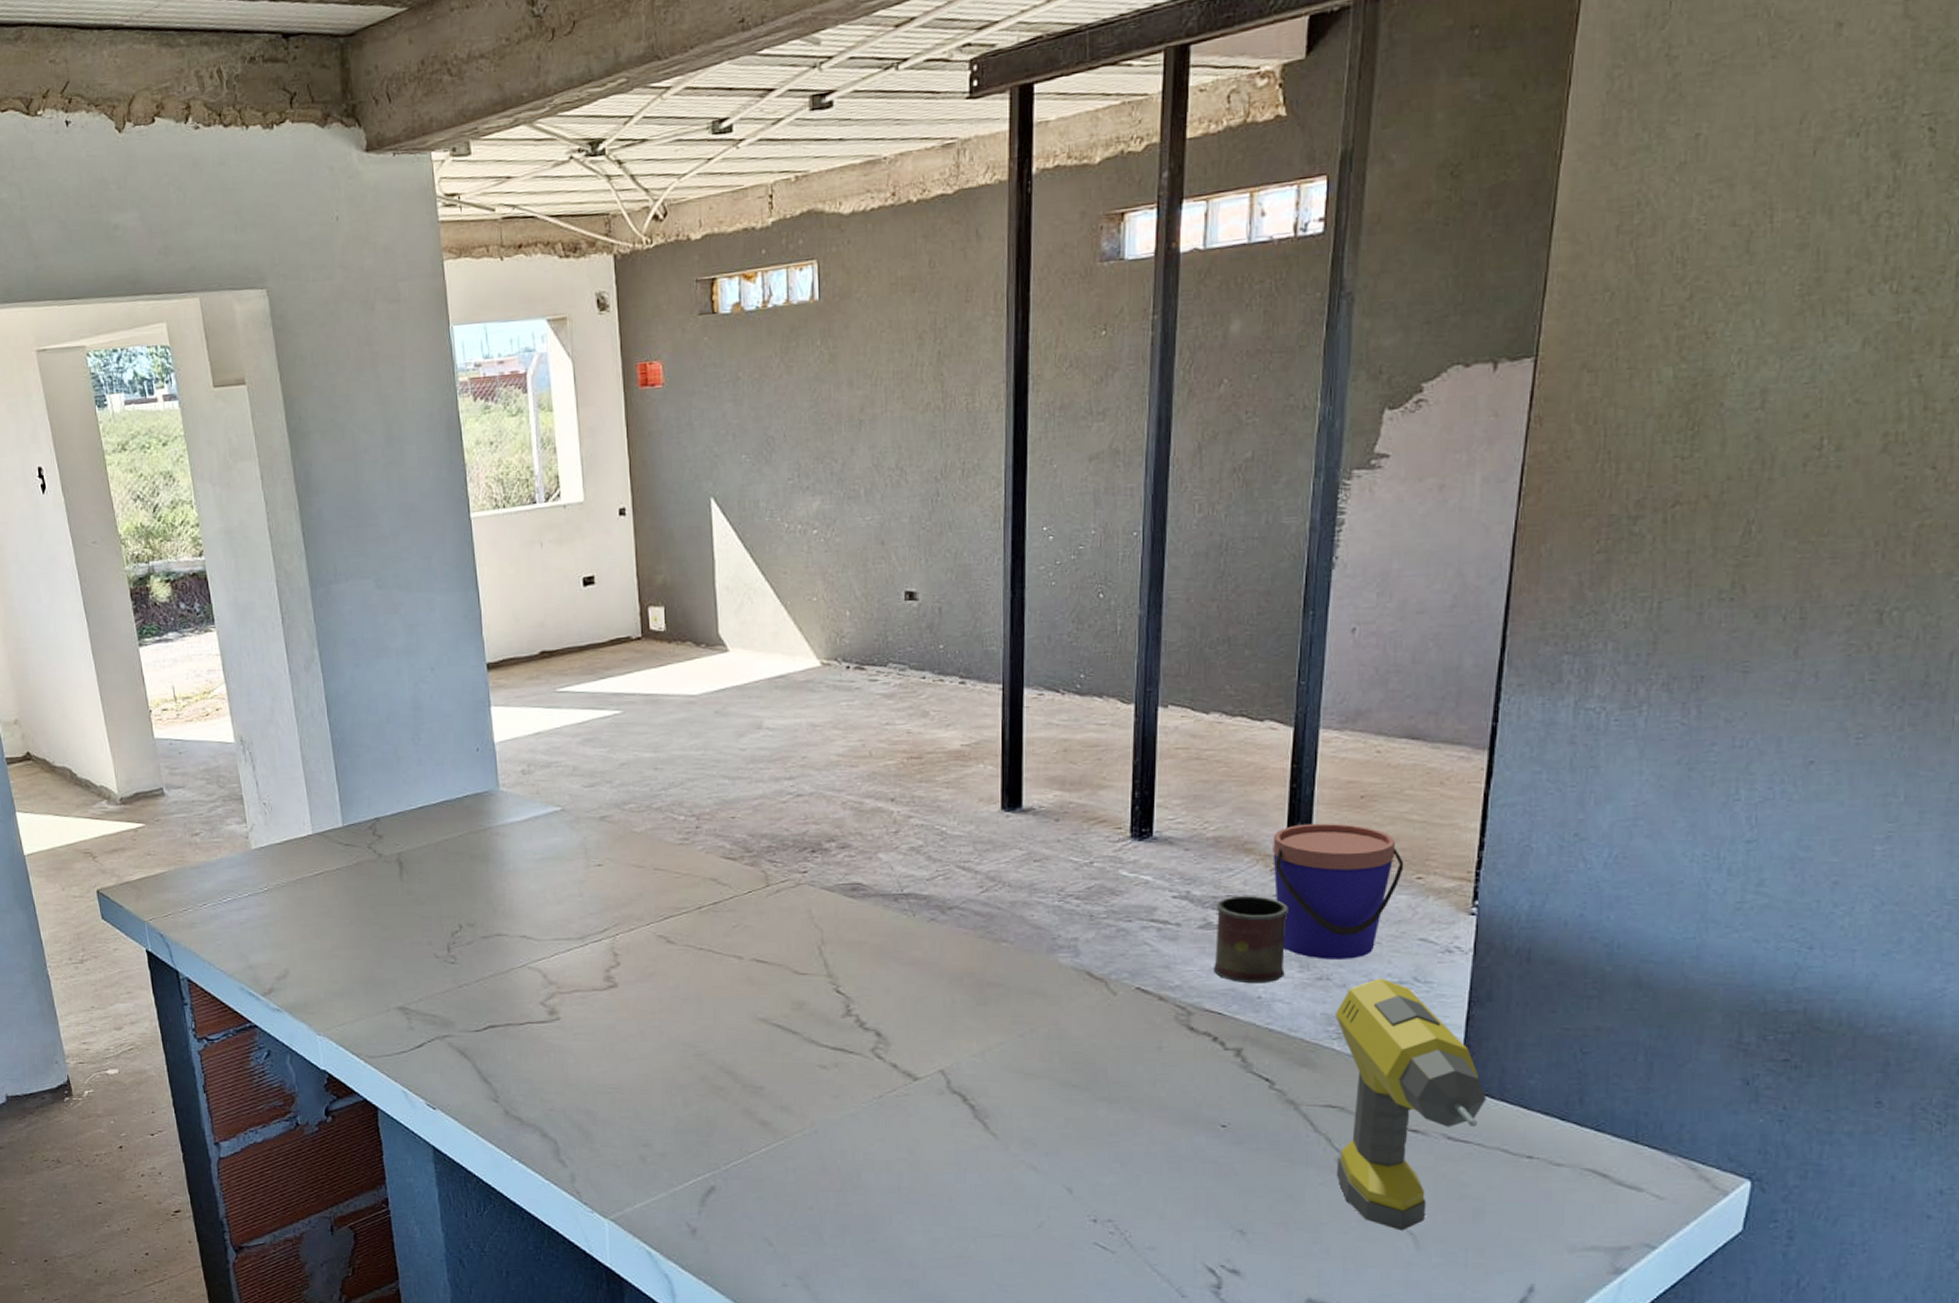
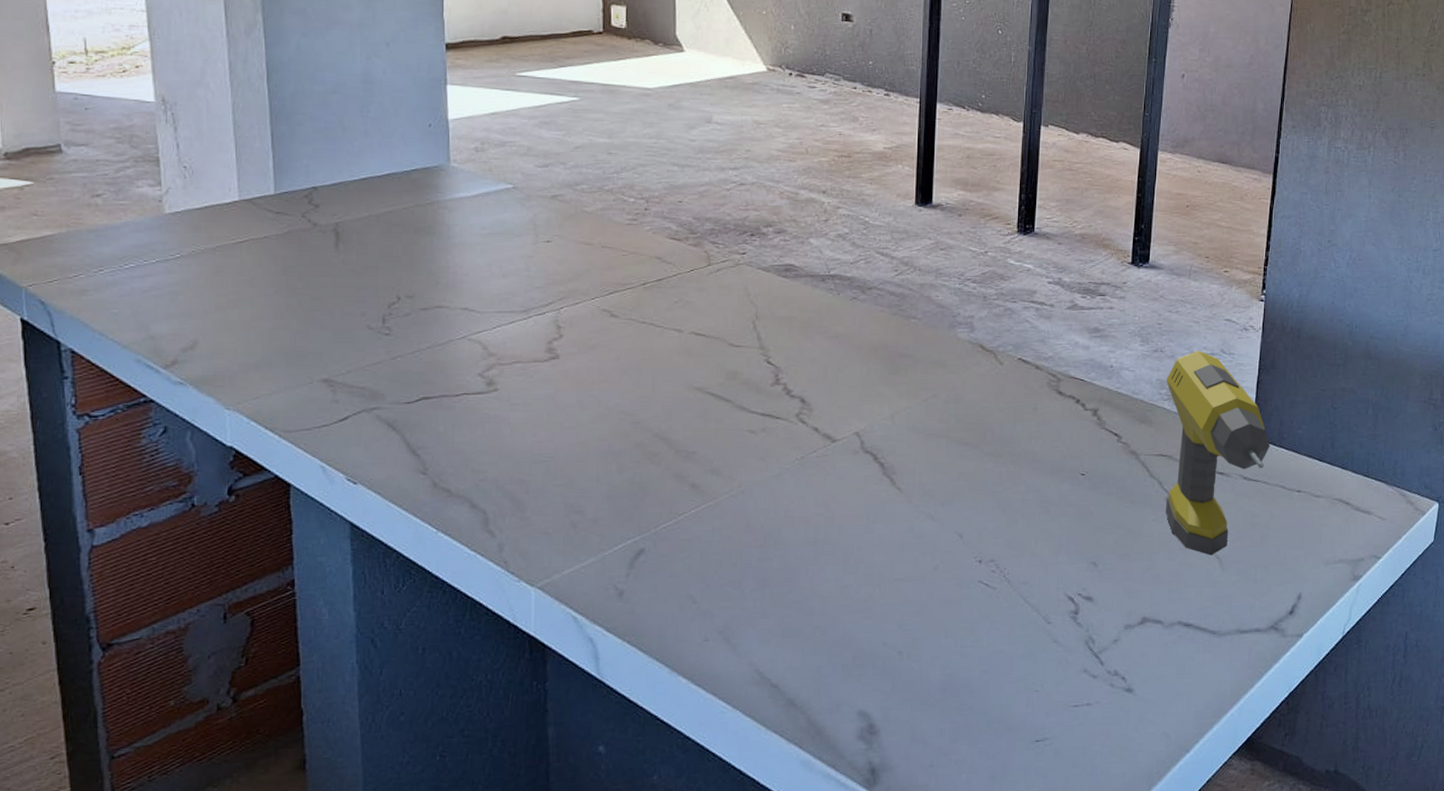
paint can: present [1214,896,1288,984] -> none [1078,283,1134,355]
bucket: present [1273,823,1404,960] -> none [1123,226,1216,335]

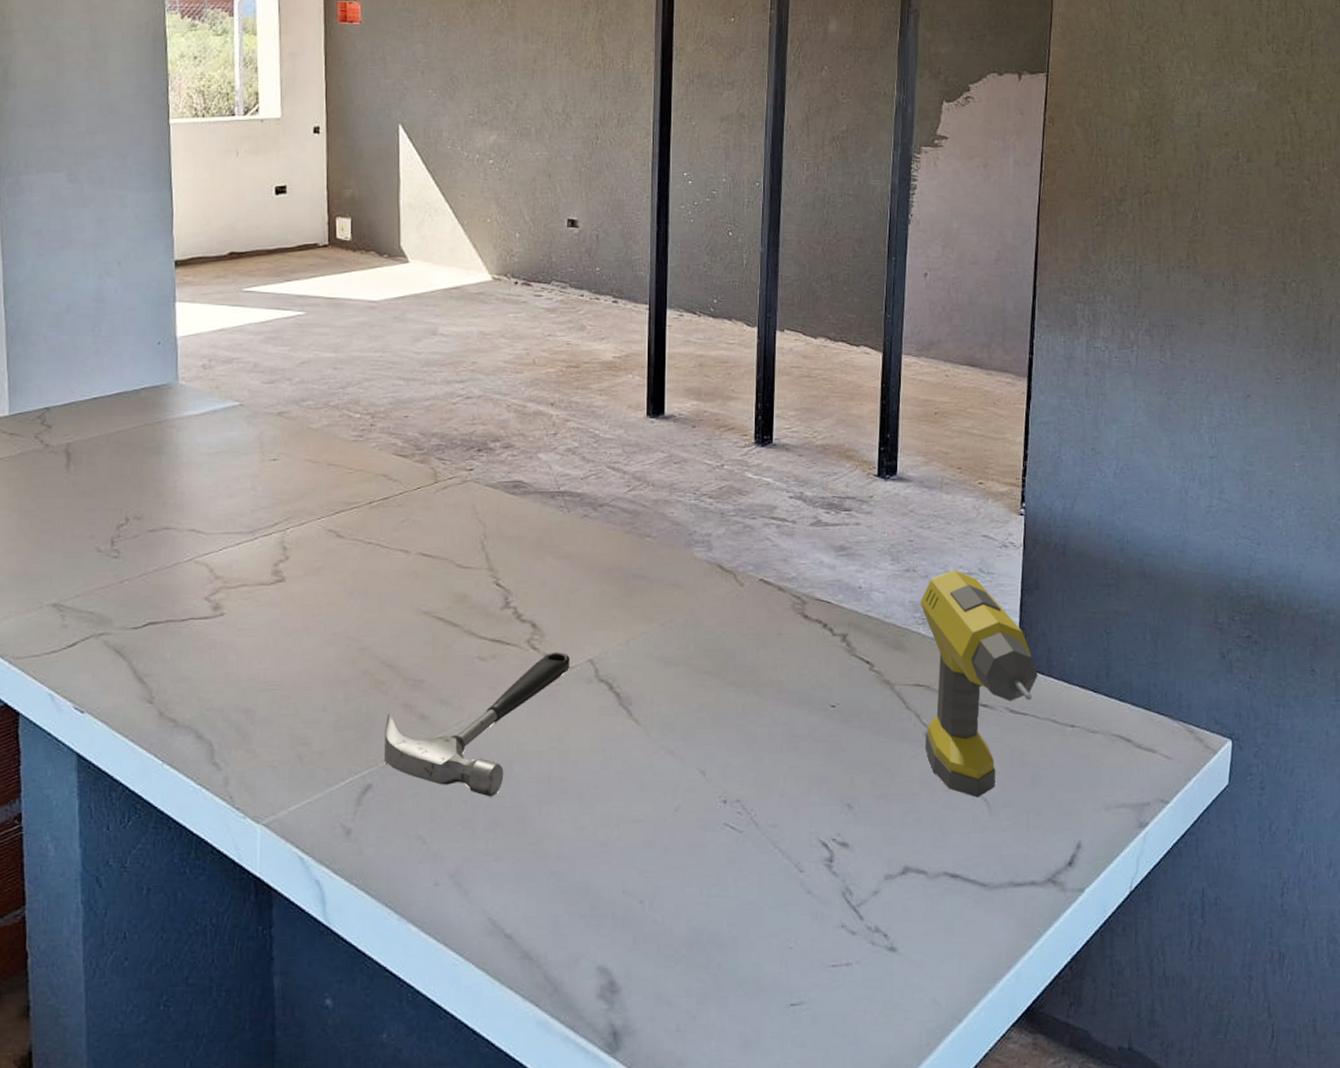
claw hammer: none [657,425,837,560] -> present [384,651,570,797]

